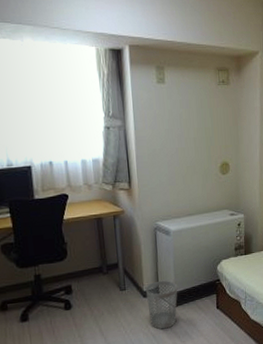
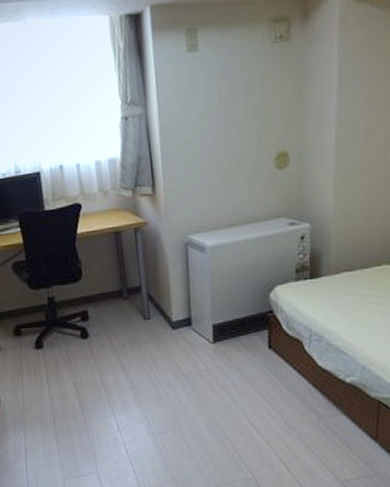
wastebasket: present [145,280,178,330] -> none [174,309,216,370]

